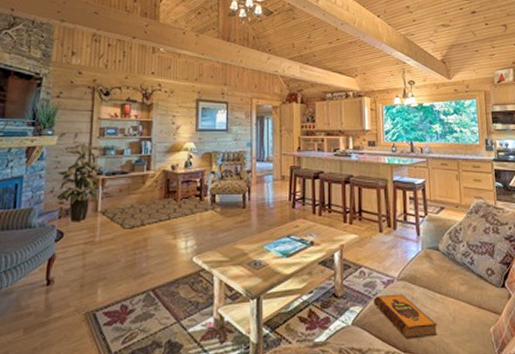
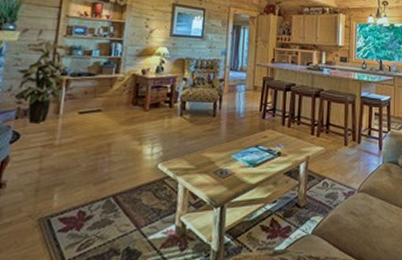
rug: present [98,196,219,229] -> none [60,101,189,133]
hardback book: present [373,294,438,339] -> none [334,205,391,248]

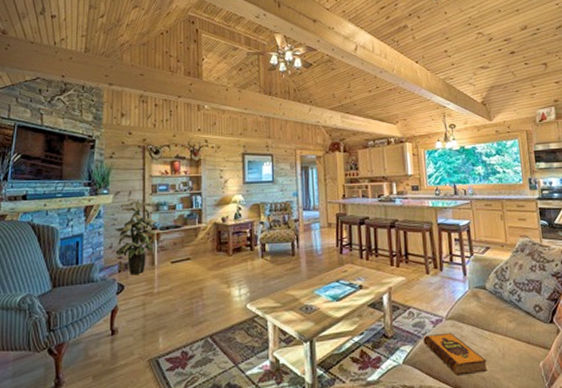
hardback book: none [334,205,391,248] -> present [423,332,488,376]

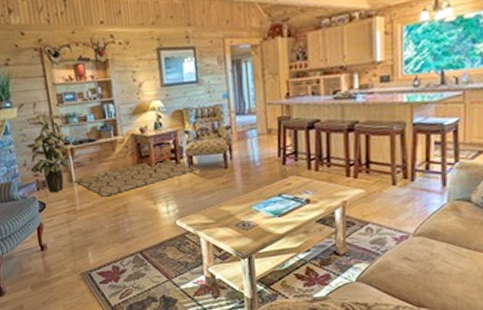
rug: none [155,246,270,280] -> present [74,160,198,197]
hardback book: present [423,332,488,376] -> none [382,250,461,294]

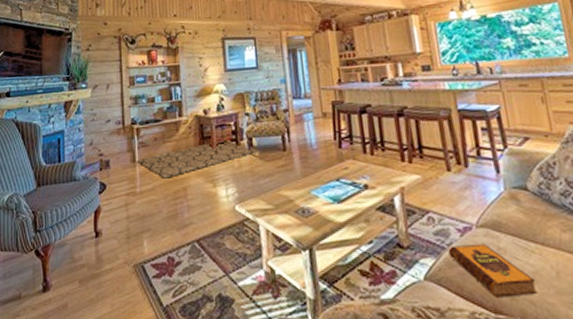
indoor plant: present [25,110,71,193] -> none [94,91,137,174]
hardback book: none [382,250,461,294] -> present [448,243,538,298]

